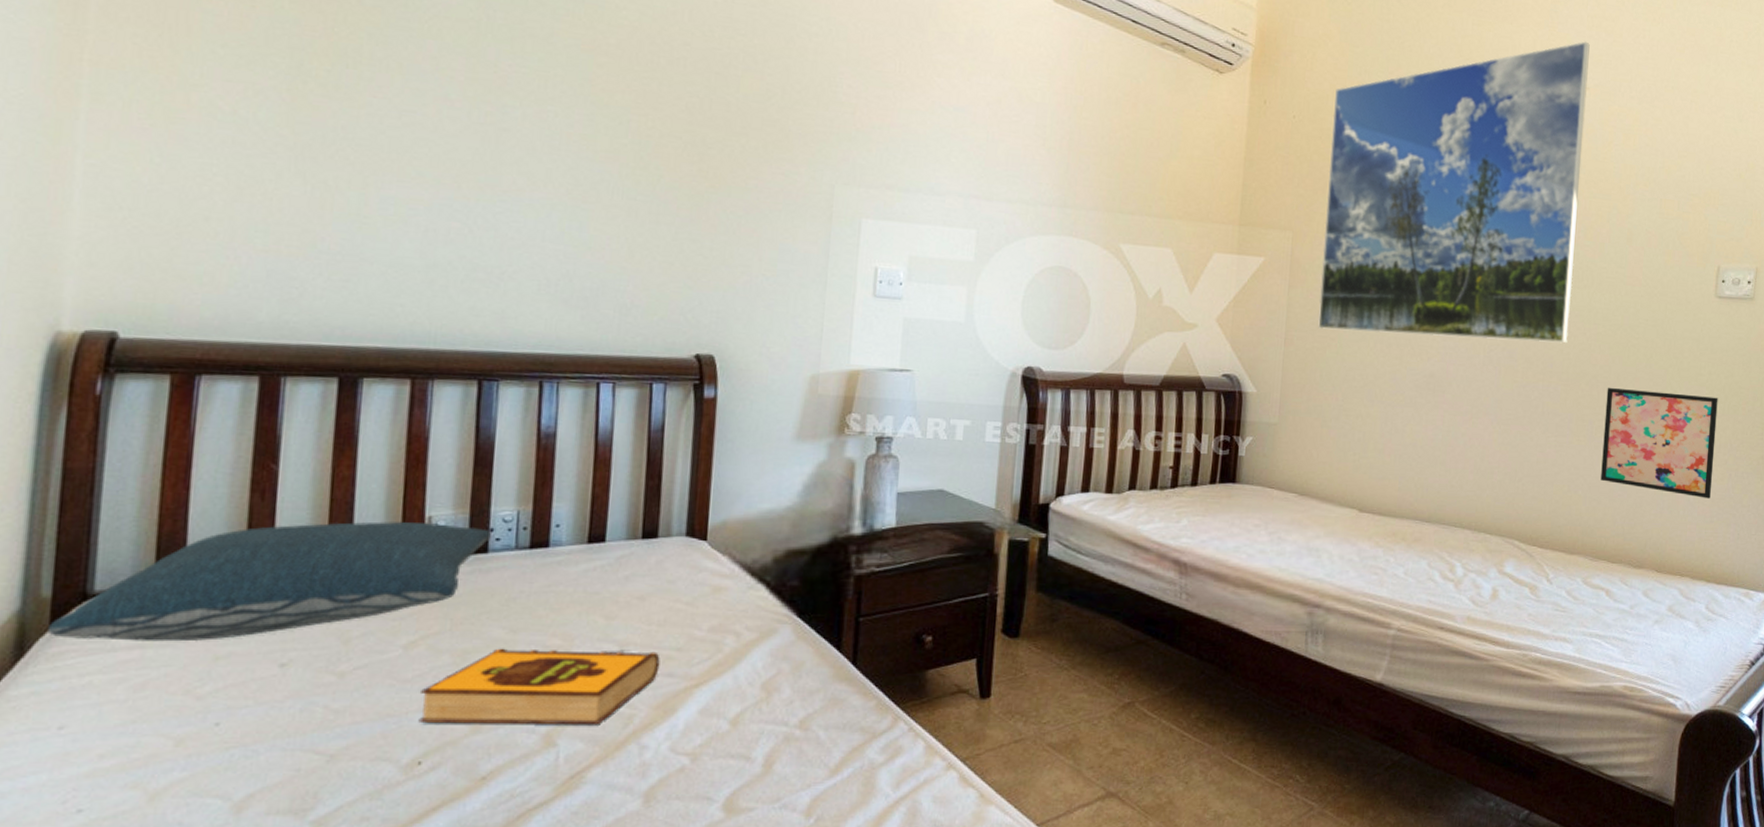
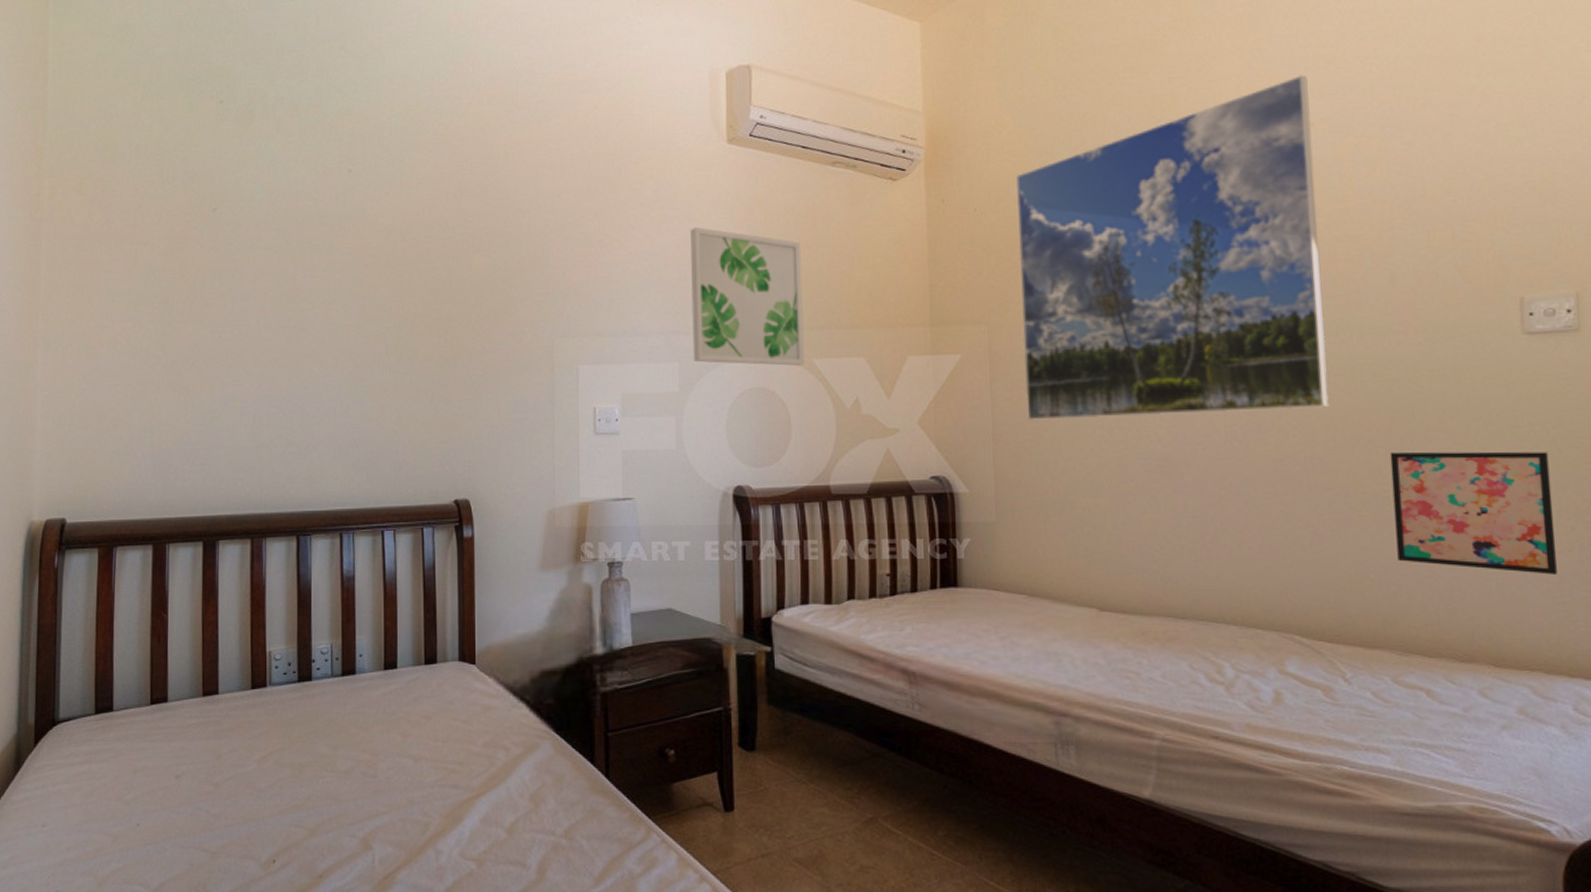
pillow: present [46,521,491,642] -> none [32,657,313,758]
hardback book: present [418,648,660,724] -> none [270,762,446,830]
wall art: none [993,86,1120,249] -> present [691,227,804,366]

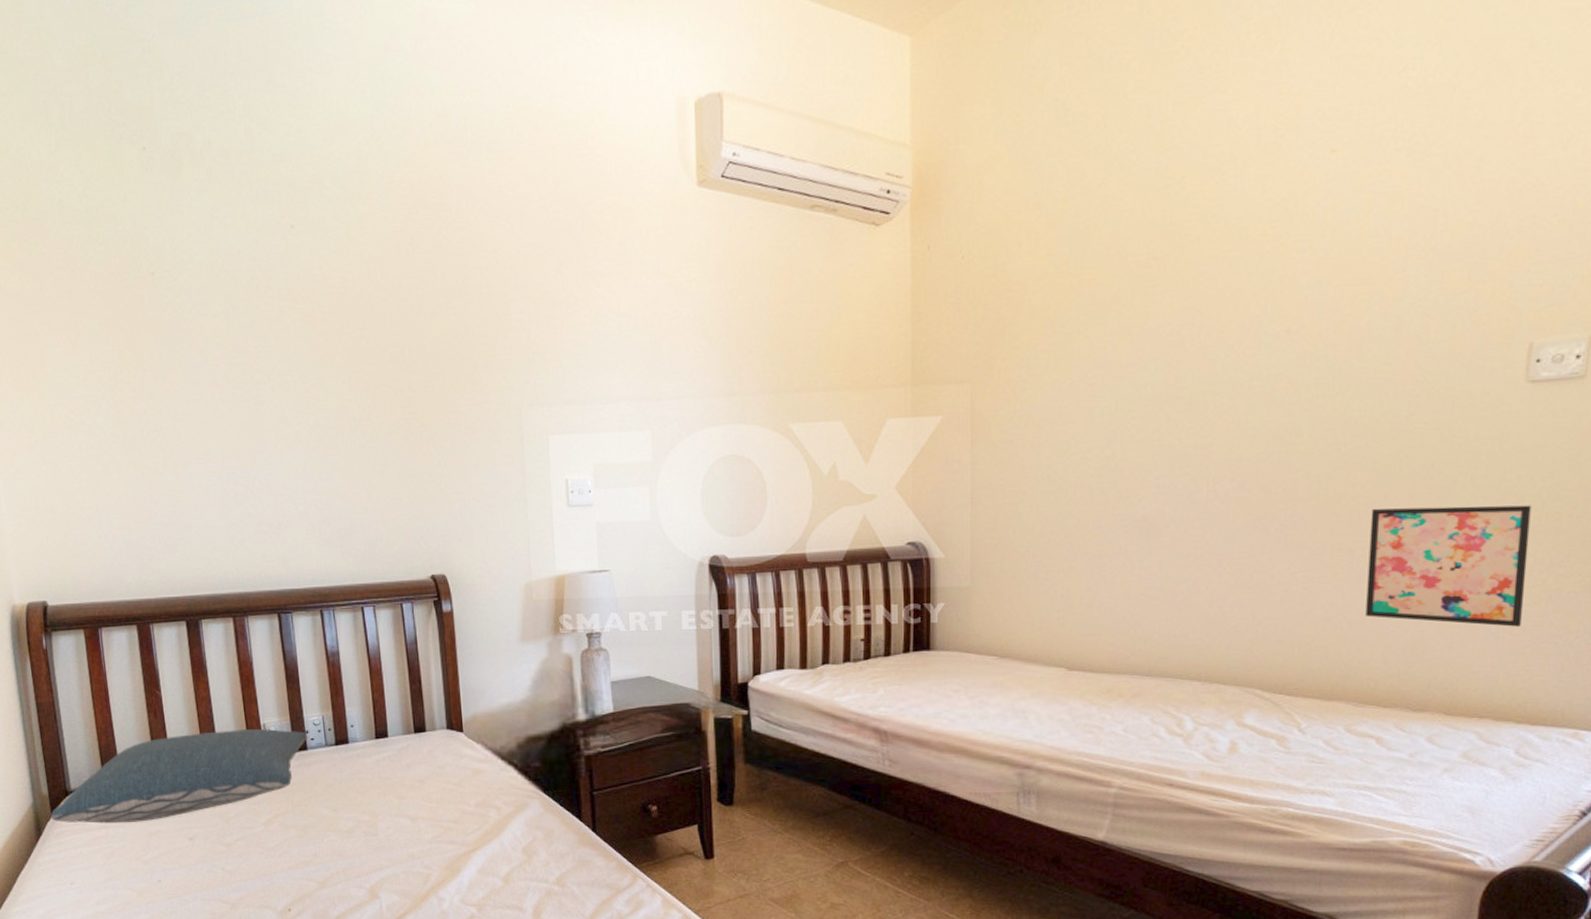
pillow: none [32,657,313,758] -> present [50,729,307,824]
wall art: present [691,227,804,366] -> none [660,283,780,432]
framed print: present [1016,75,1329,420] -> none [1006,91,1335,483]

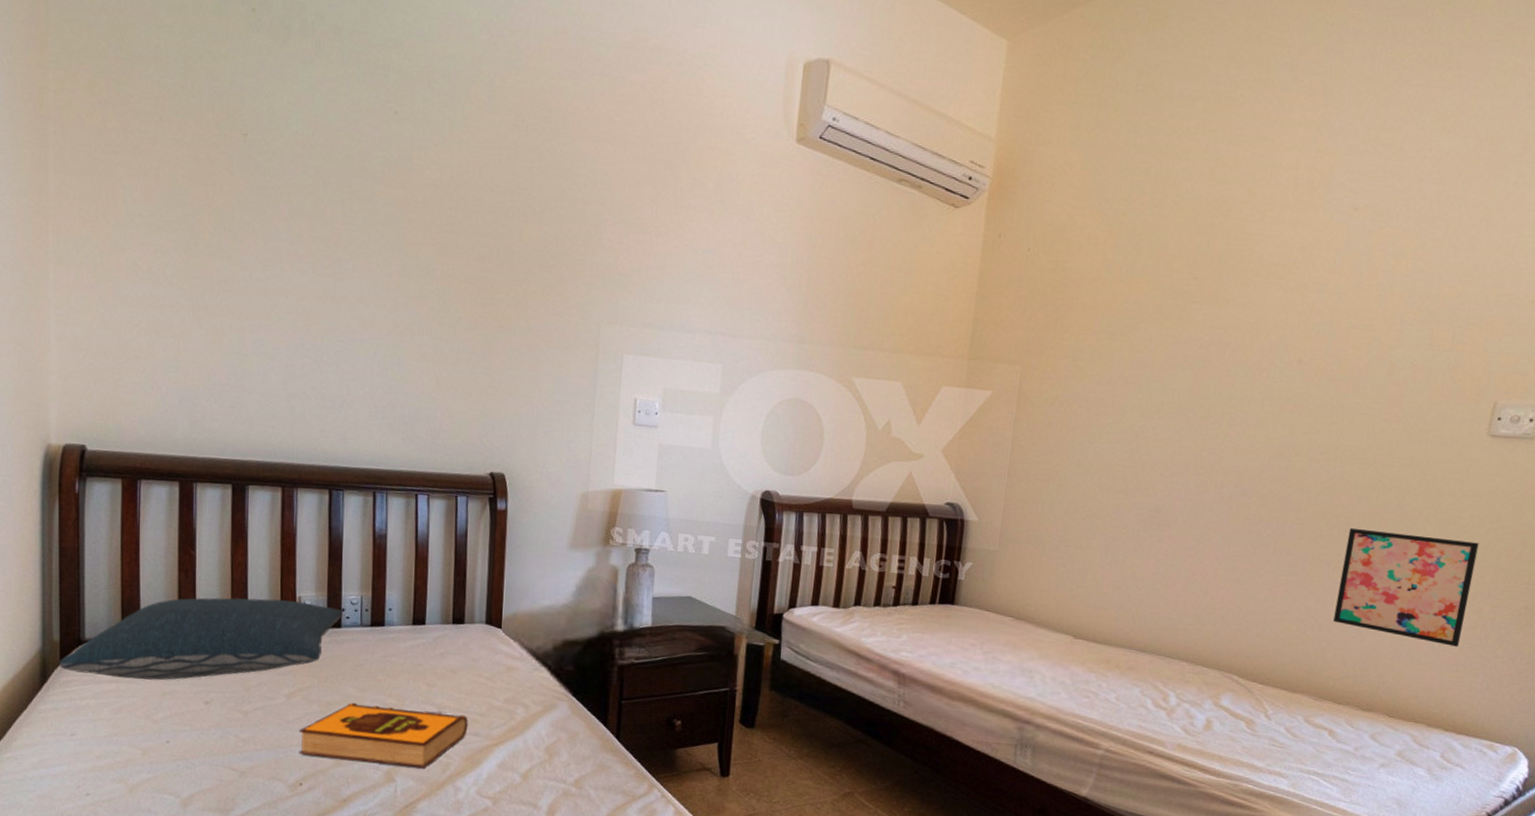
hardback book: none [280,823,443,881] -> present [298,702,468,768]

